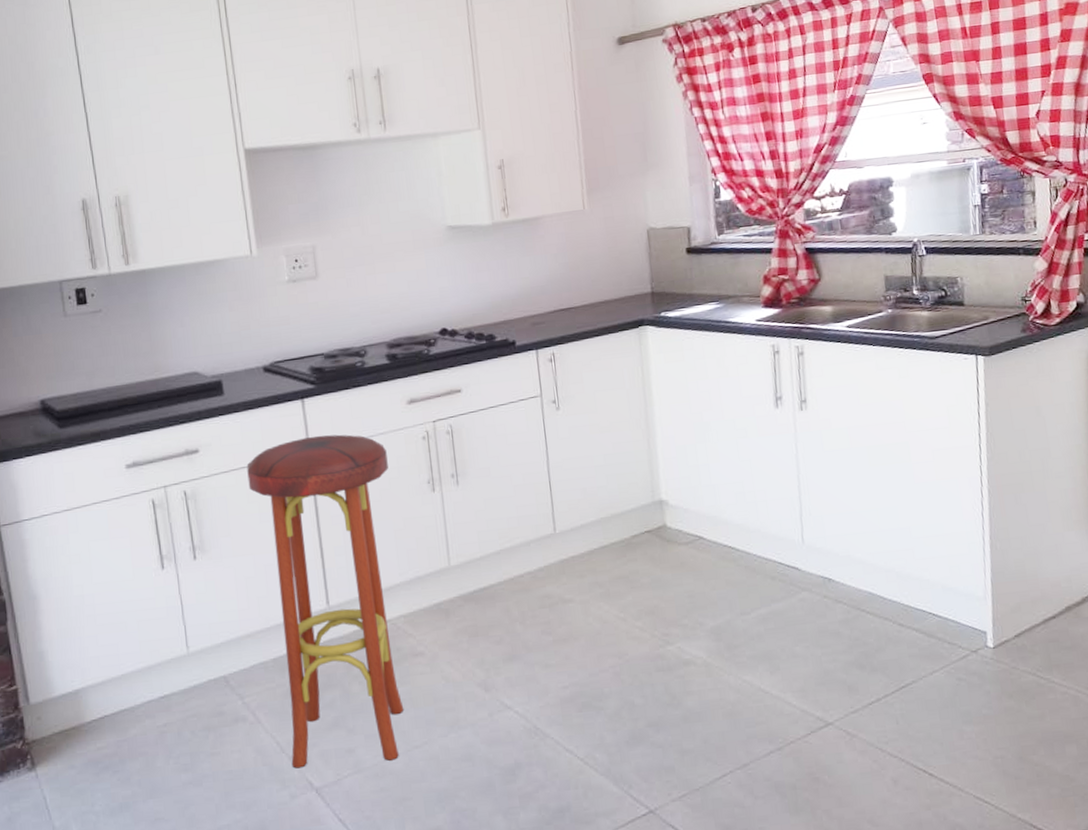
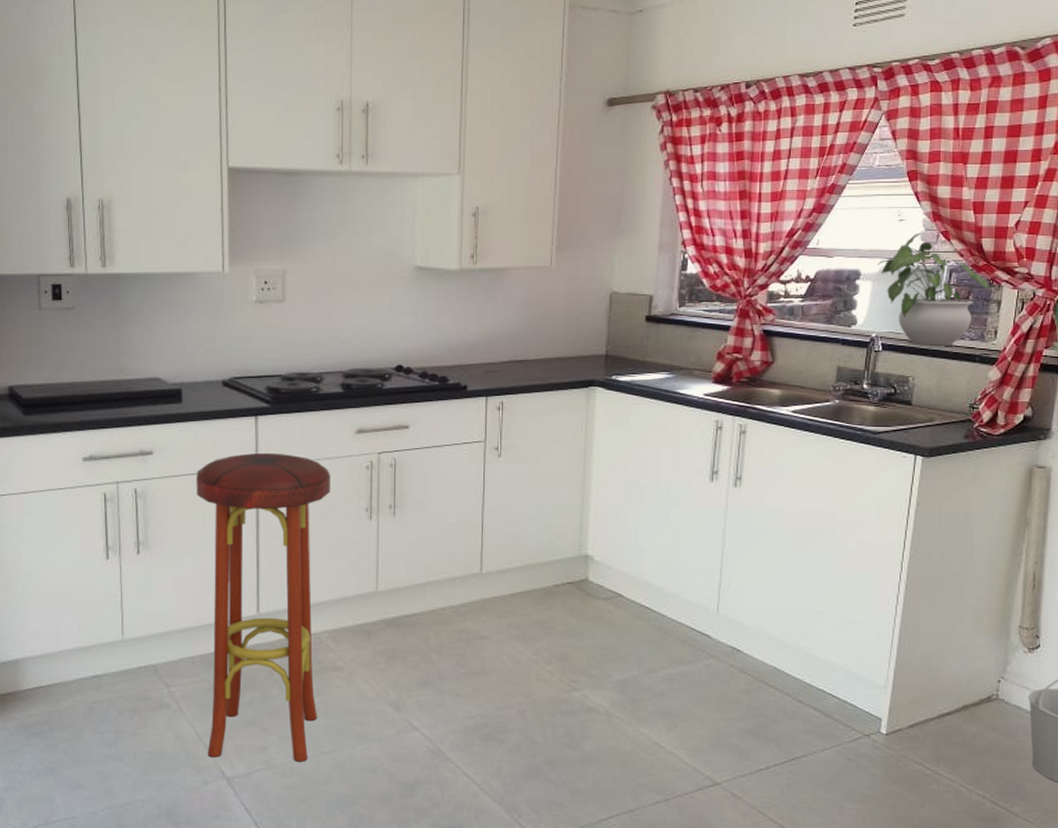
potted plant: none [908,133,1023,246] -> present [878,232,992,347]

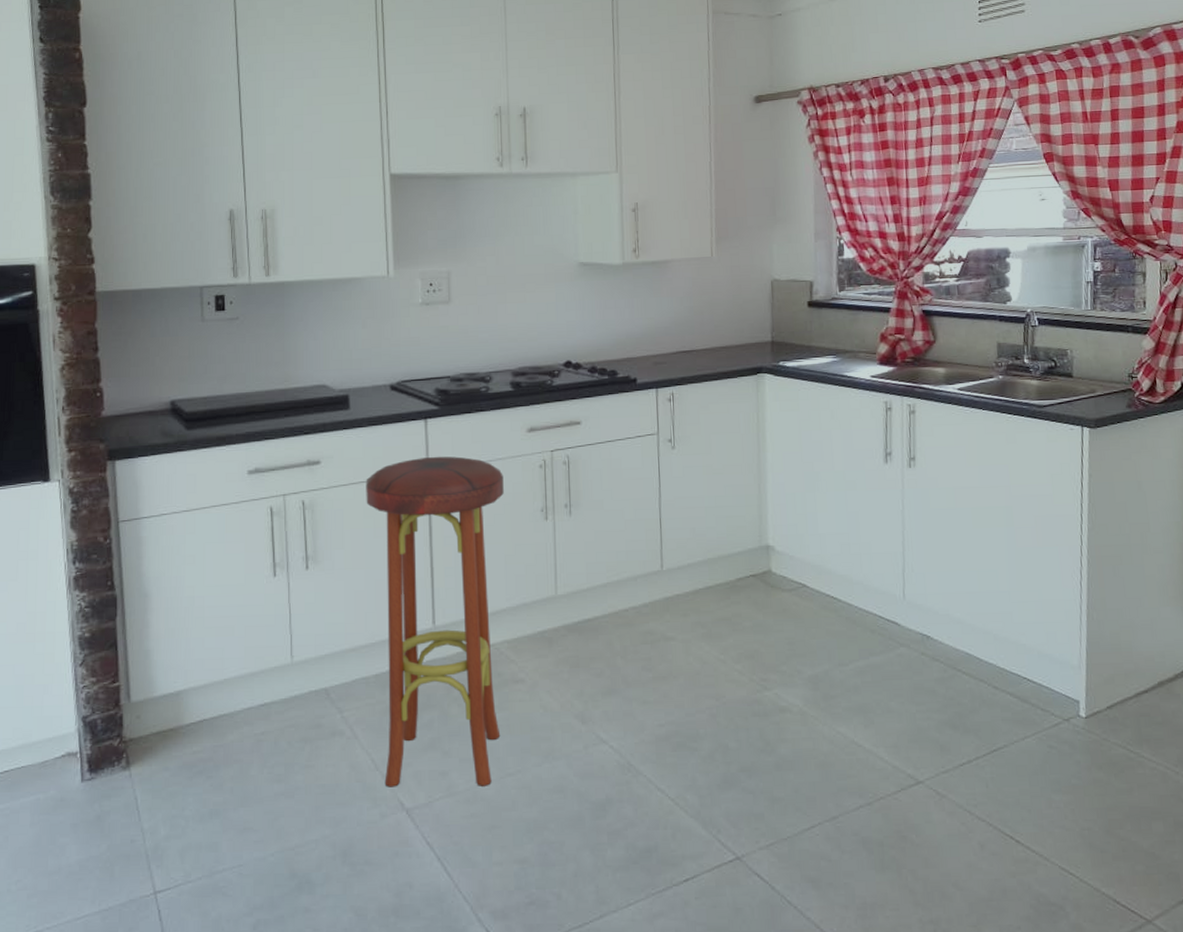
potted plant: present [878,232,992,347] -> none [1025,210,1135,320]

